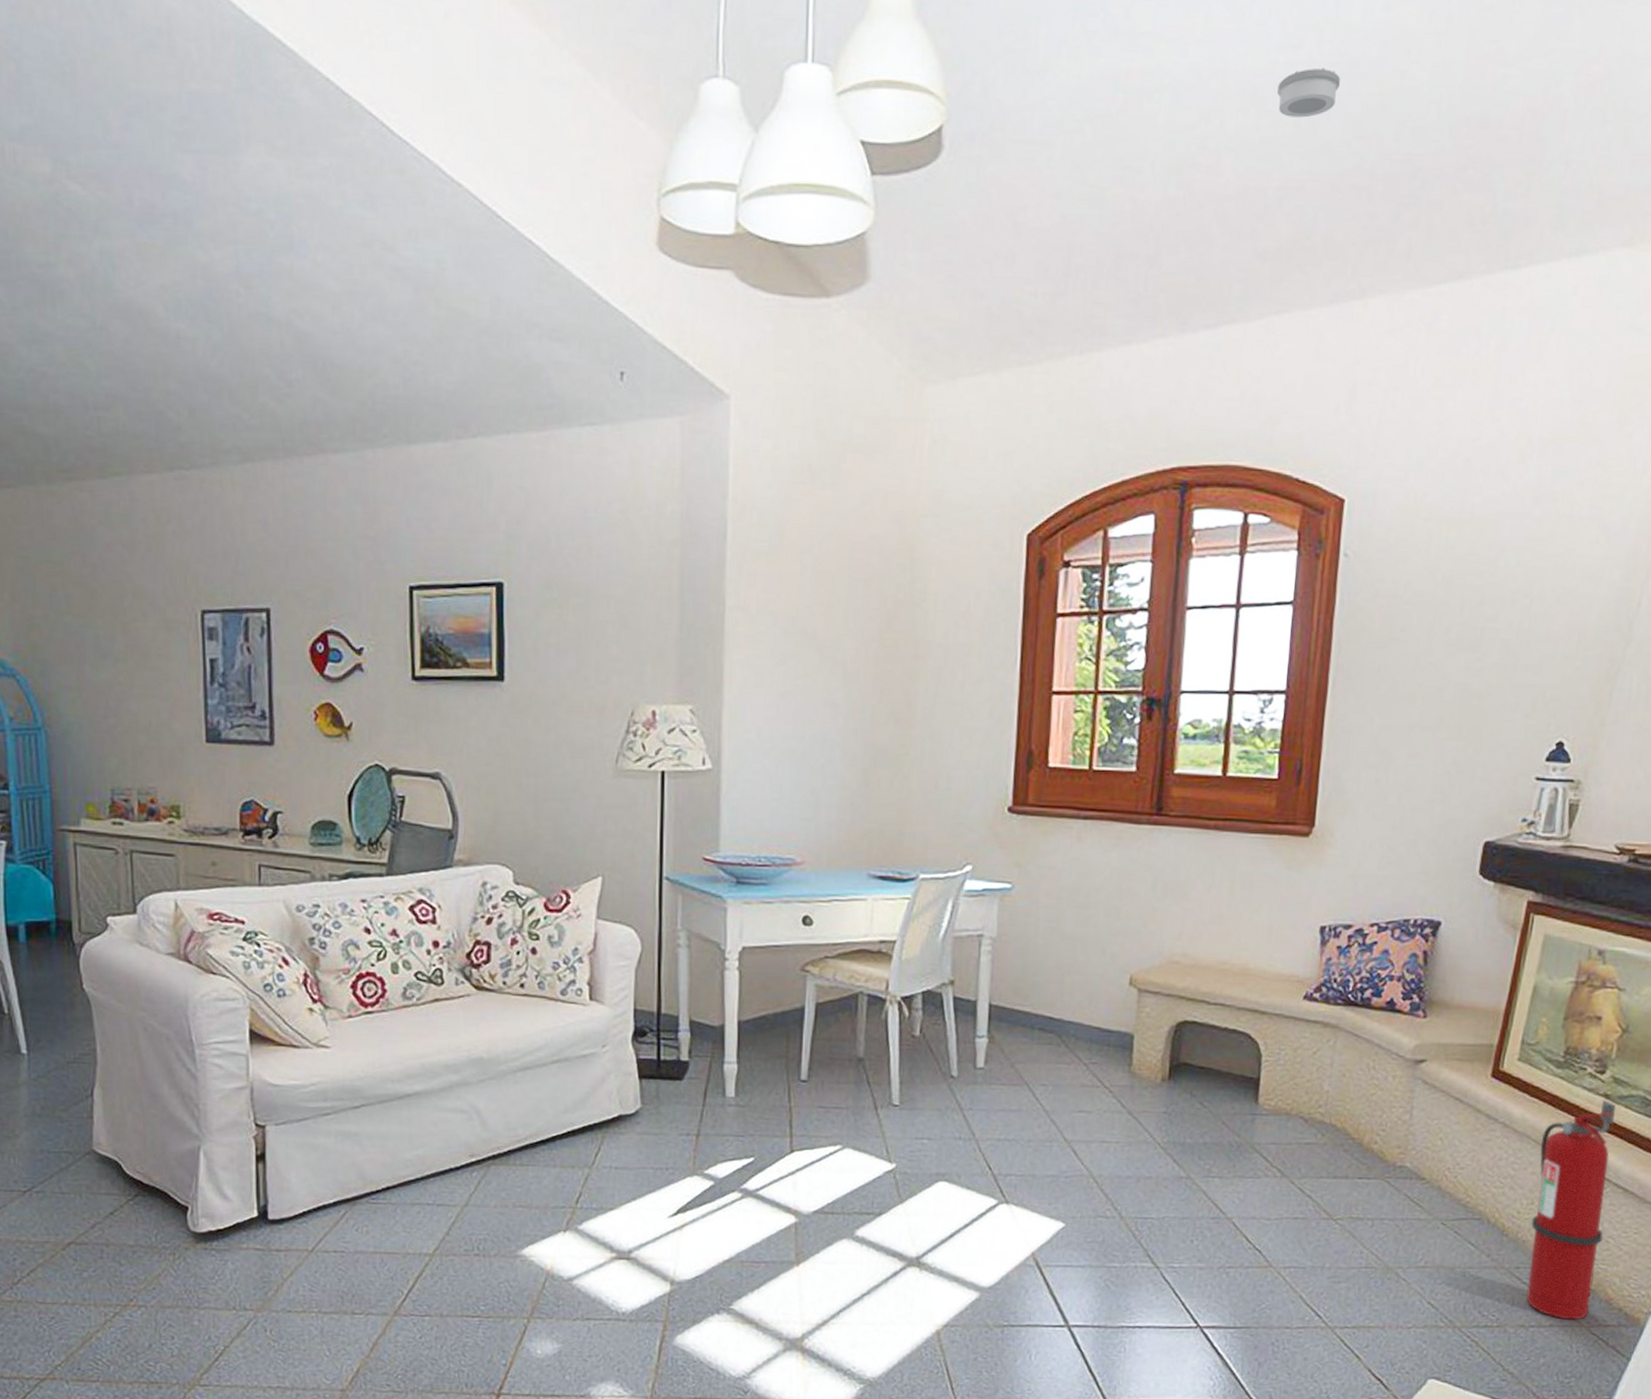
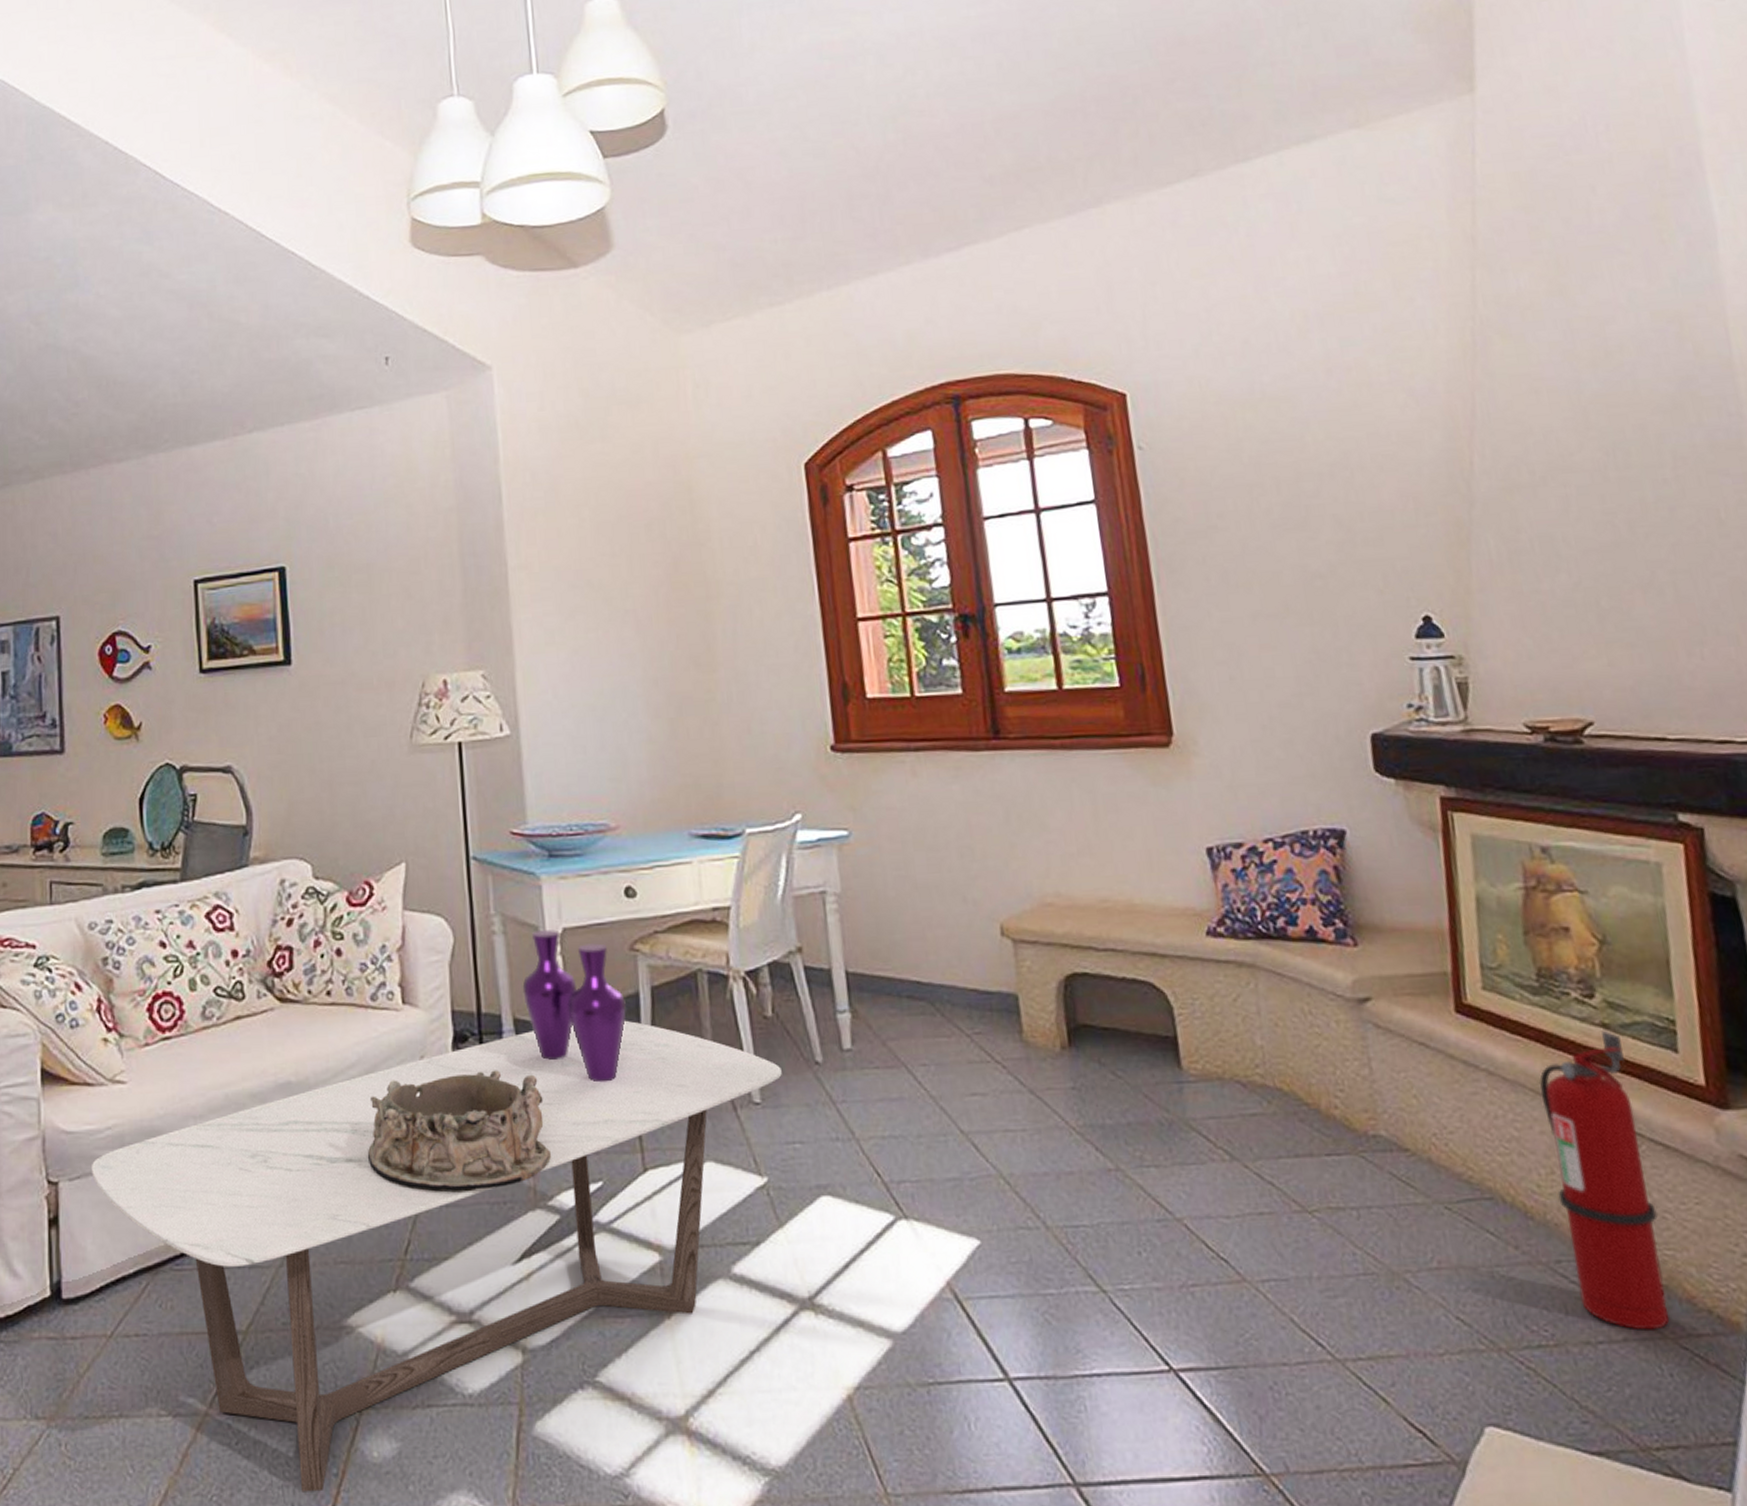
coffee table: none [295,1029,921,1376] -> present [91,1020,782,1492]
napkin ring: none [548,1061,712,1157] -> present [367,1070,552,1191]
vase: none [700,946,793,1079] -> present [522,929,627,1083]
smoke detector: present [1277,67,1341,118] -> none [974,15,1034,60]

